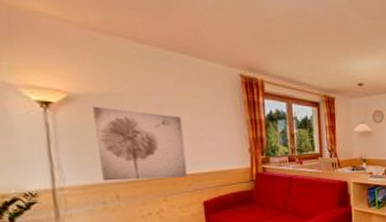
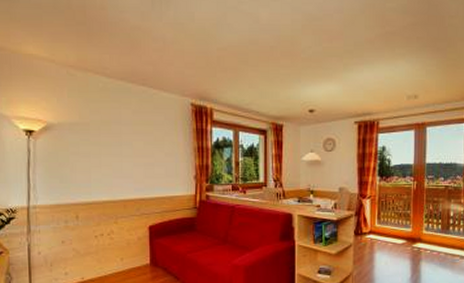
wall art: present [93,106,187,181] -> none [64,134,137,202]

